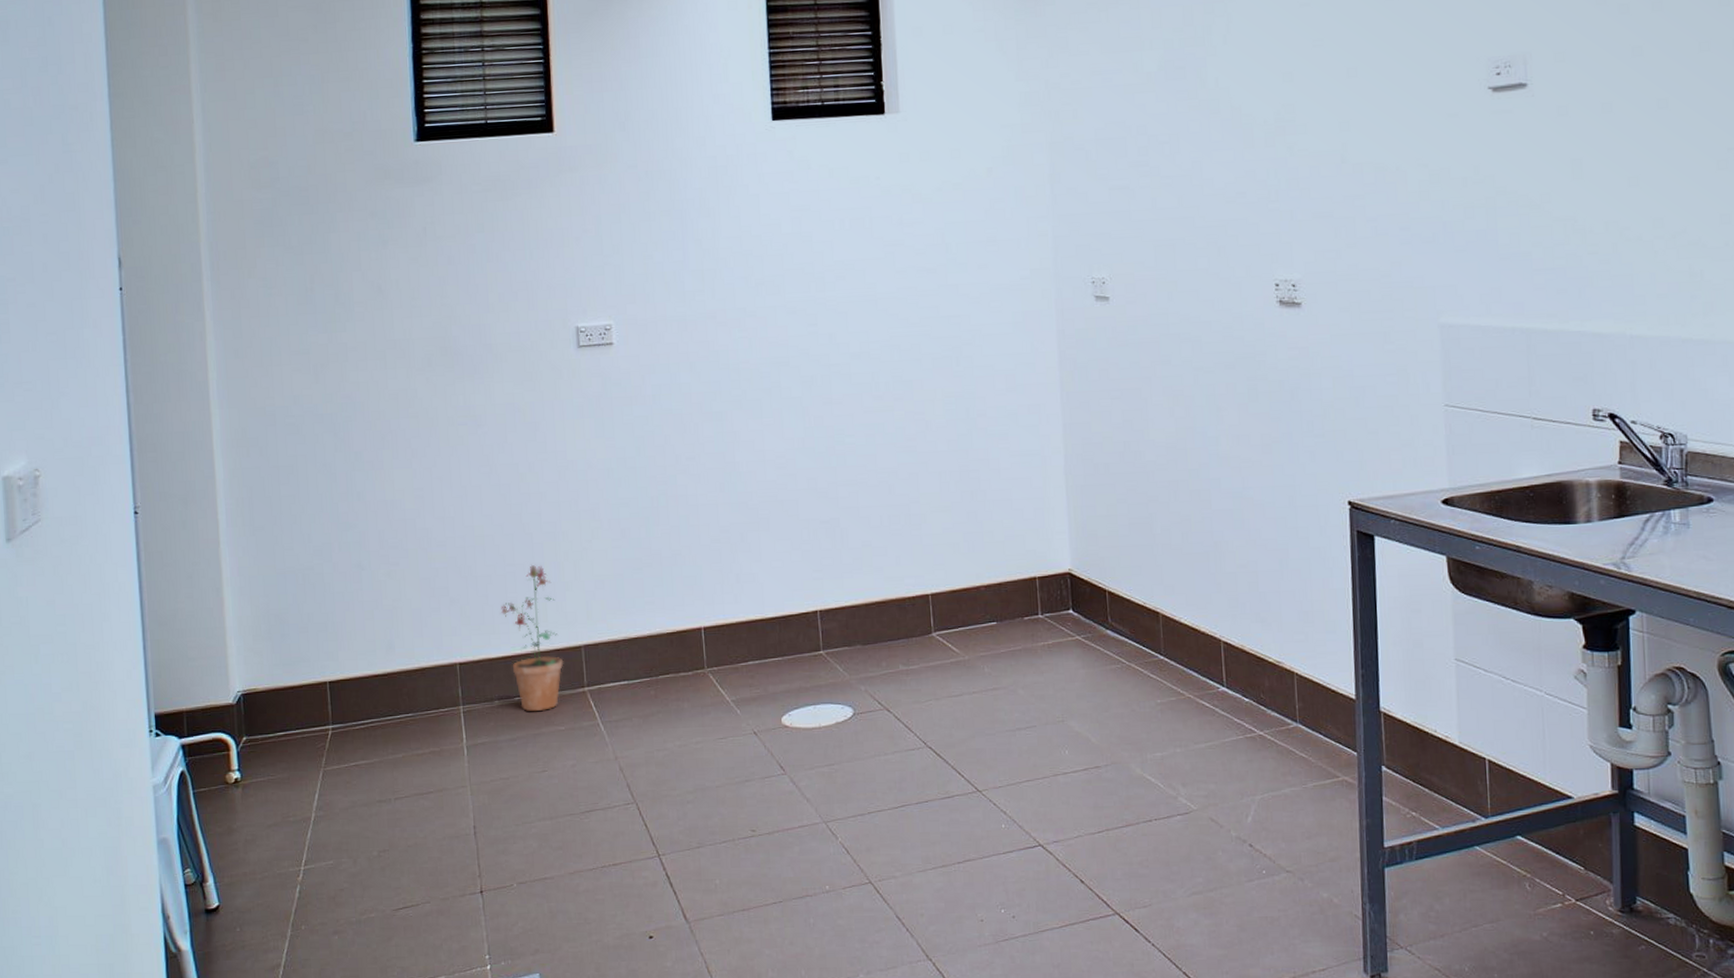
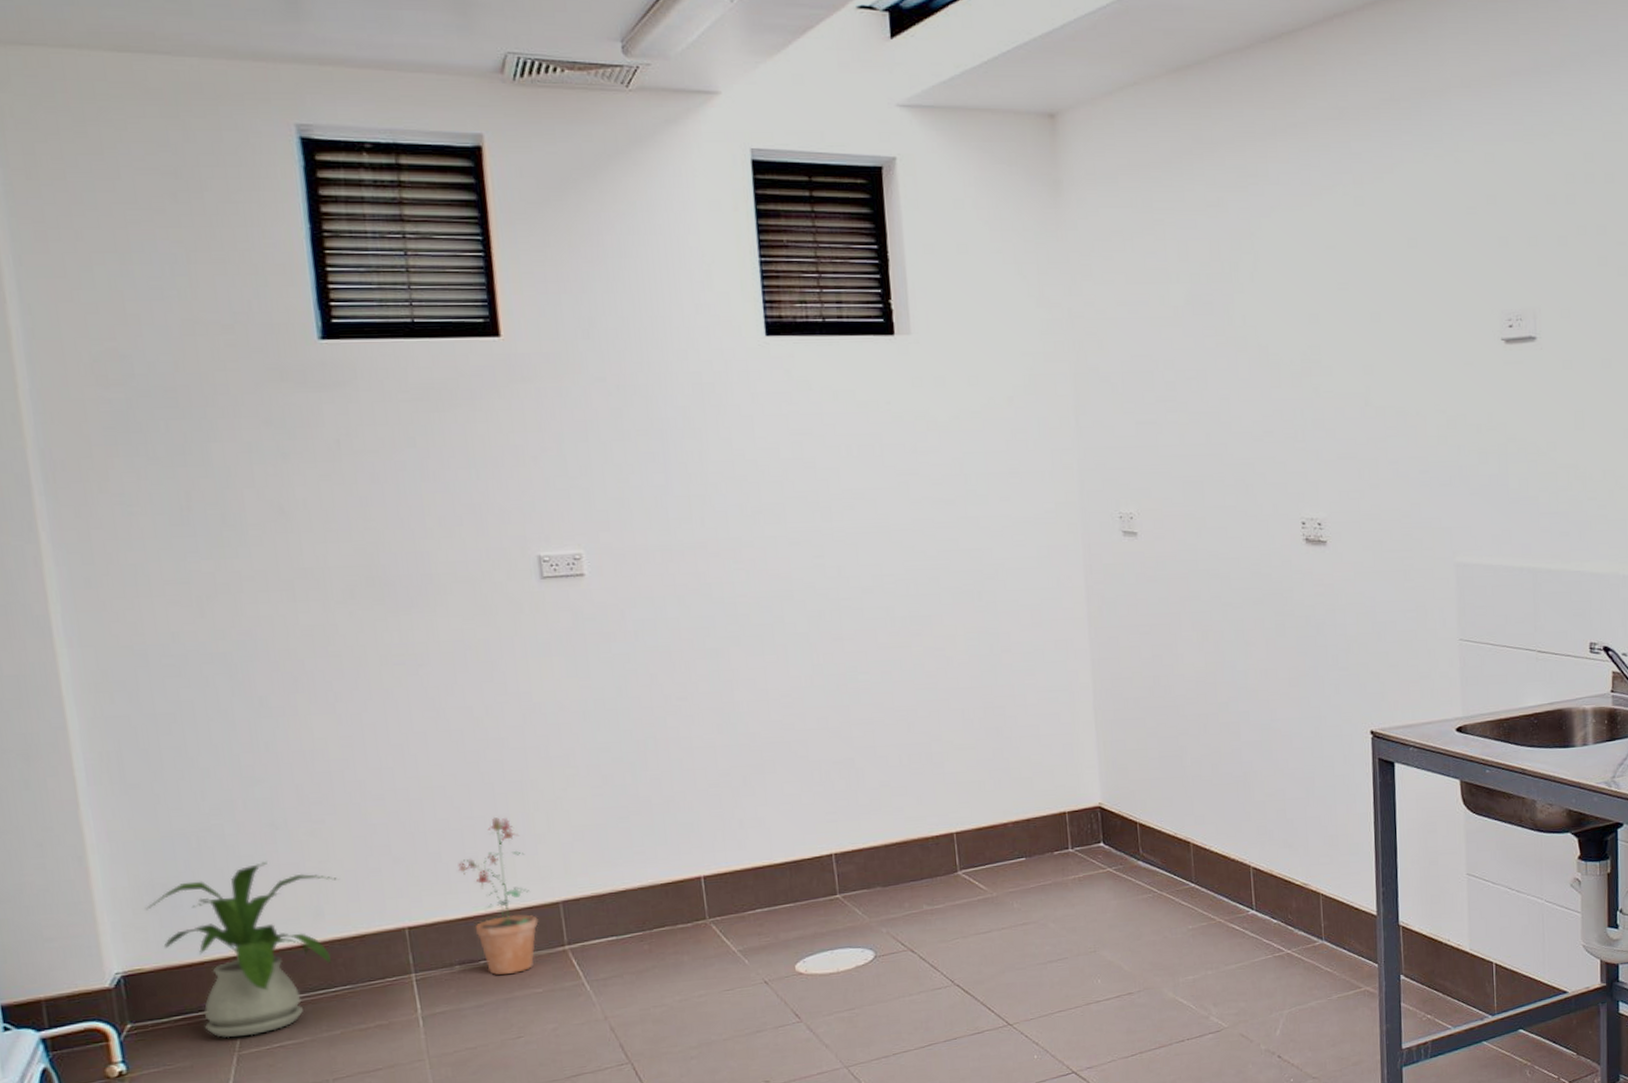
house plant: none [262,598,406,755] -> present [145,862,338,1038]

